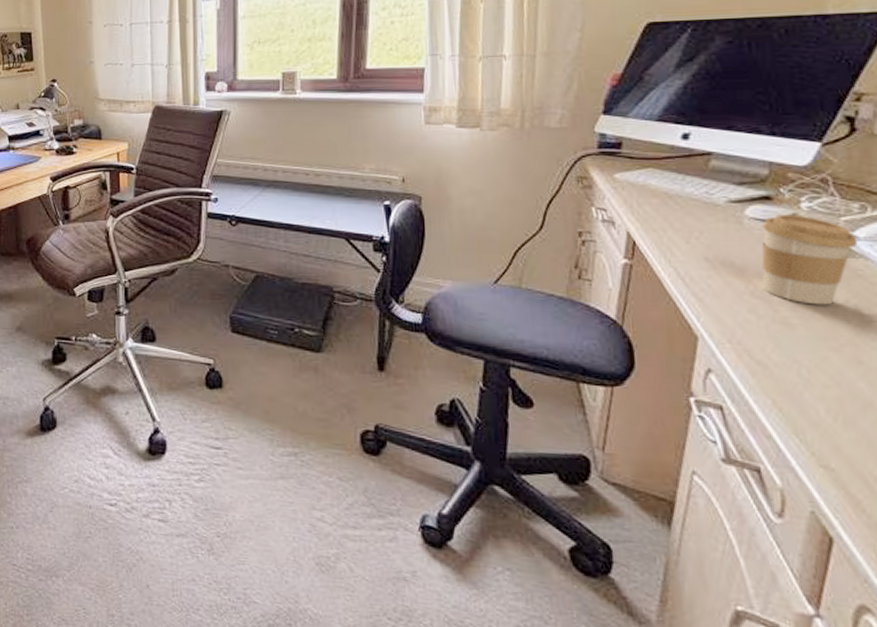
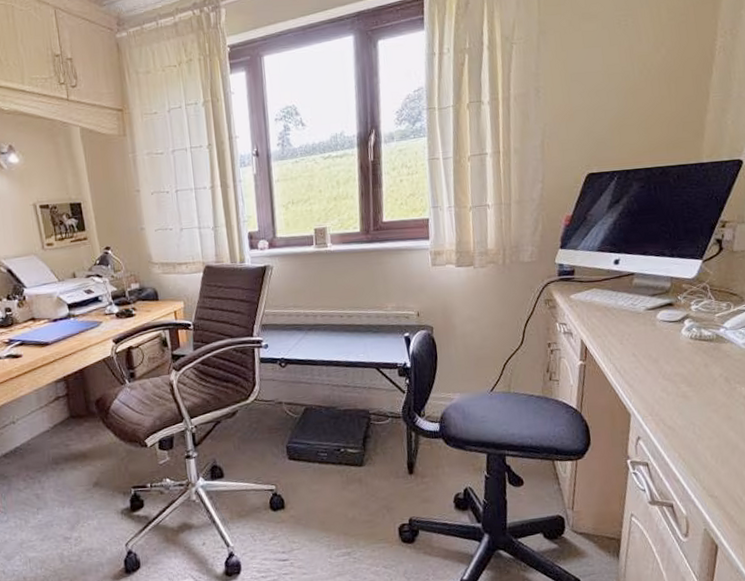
coffee cup: present [761,214,858,305] -> none [667,315,726,381]

